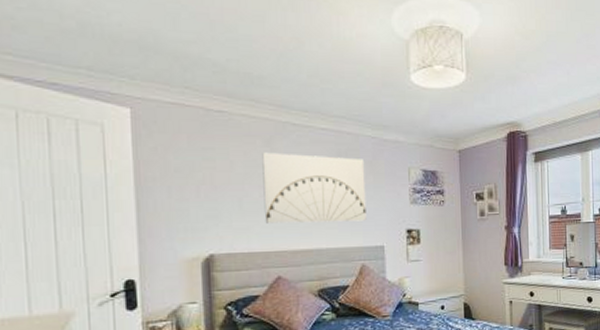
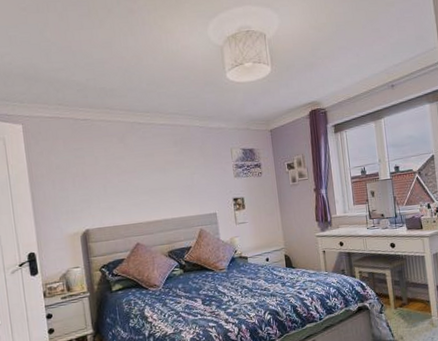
wall art: present [262,152,367,224] -> none [118,145,201,203]

